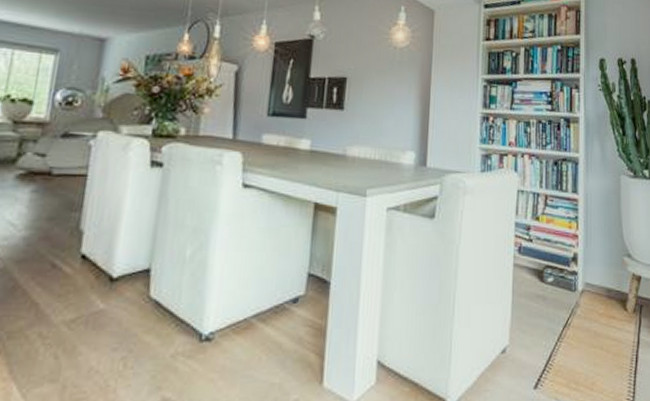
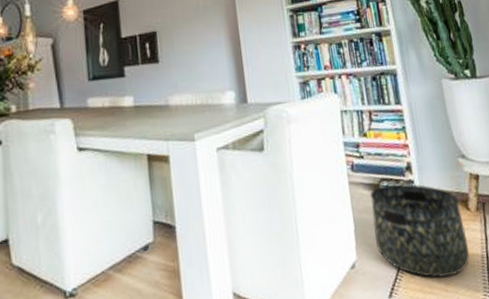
basket: none [530,273,619,376] -> present [369,183,470,278]

